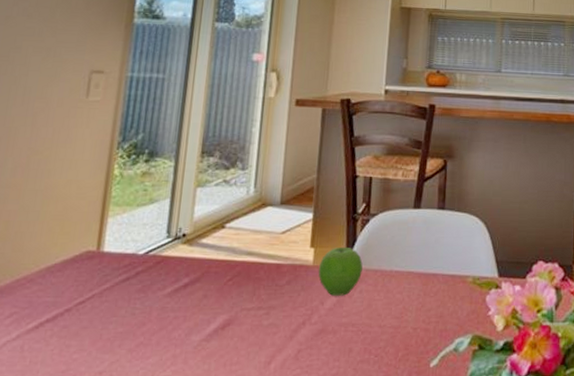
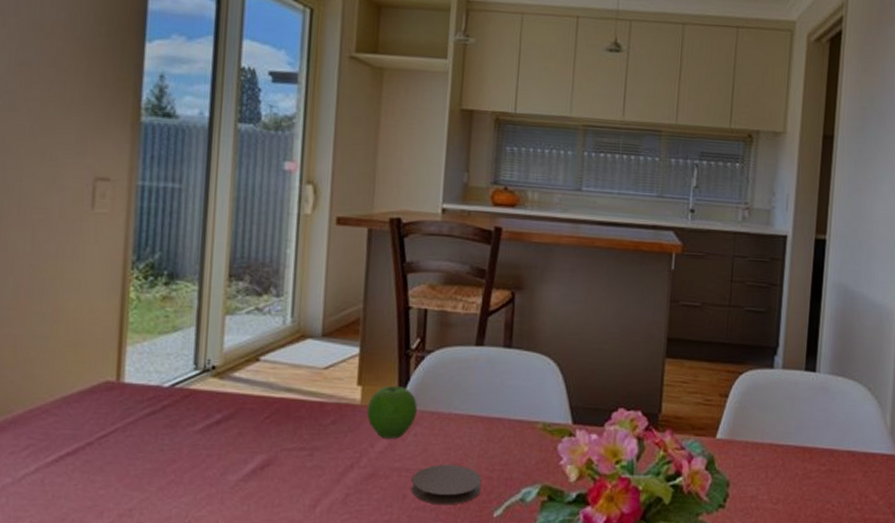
coaster: none [357,319,420,357] -> present [411,464,482,505]

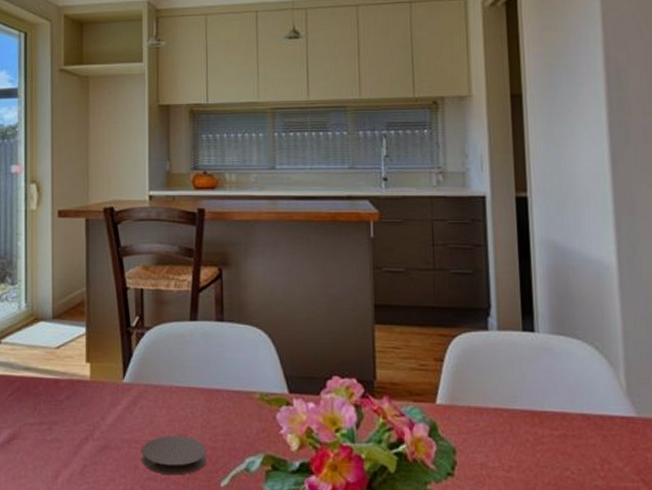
fruit: present [366,385,417,439] -> none [96,361,141,412]

